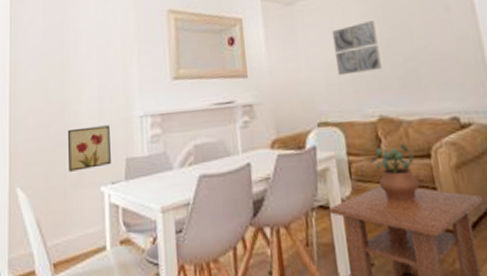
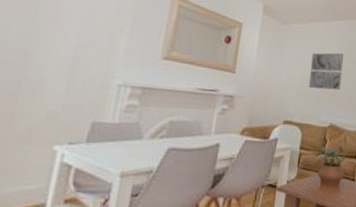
wall art: present [67,125,111,172] -> none [16,82,81,127]

